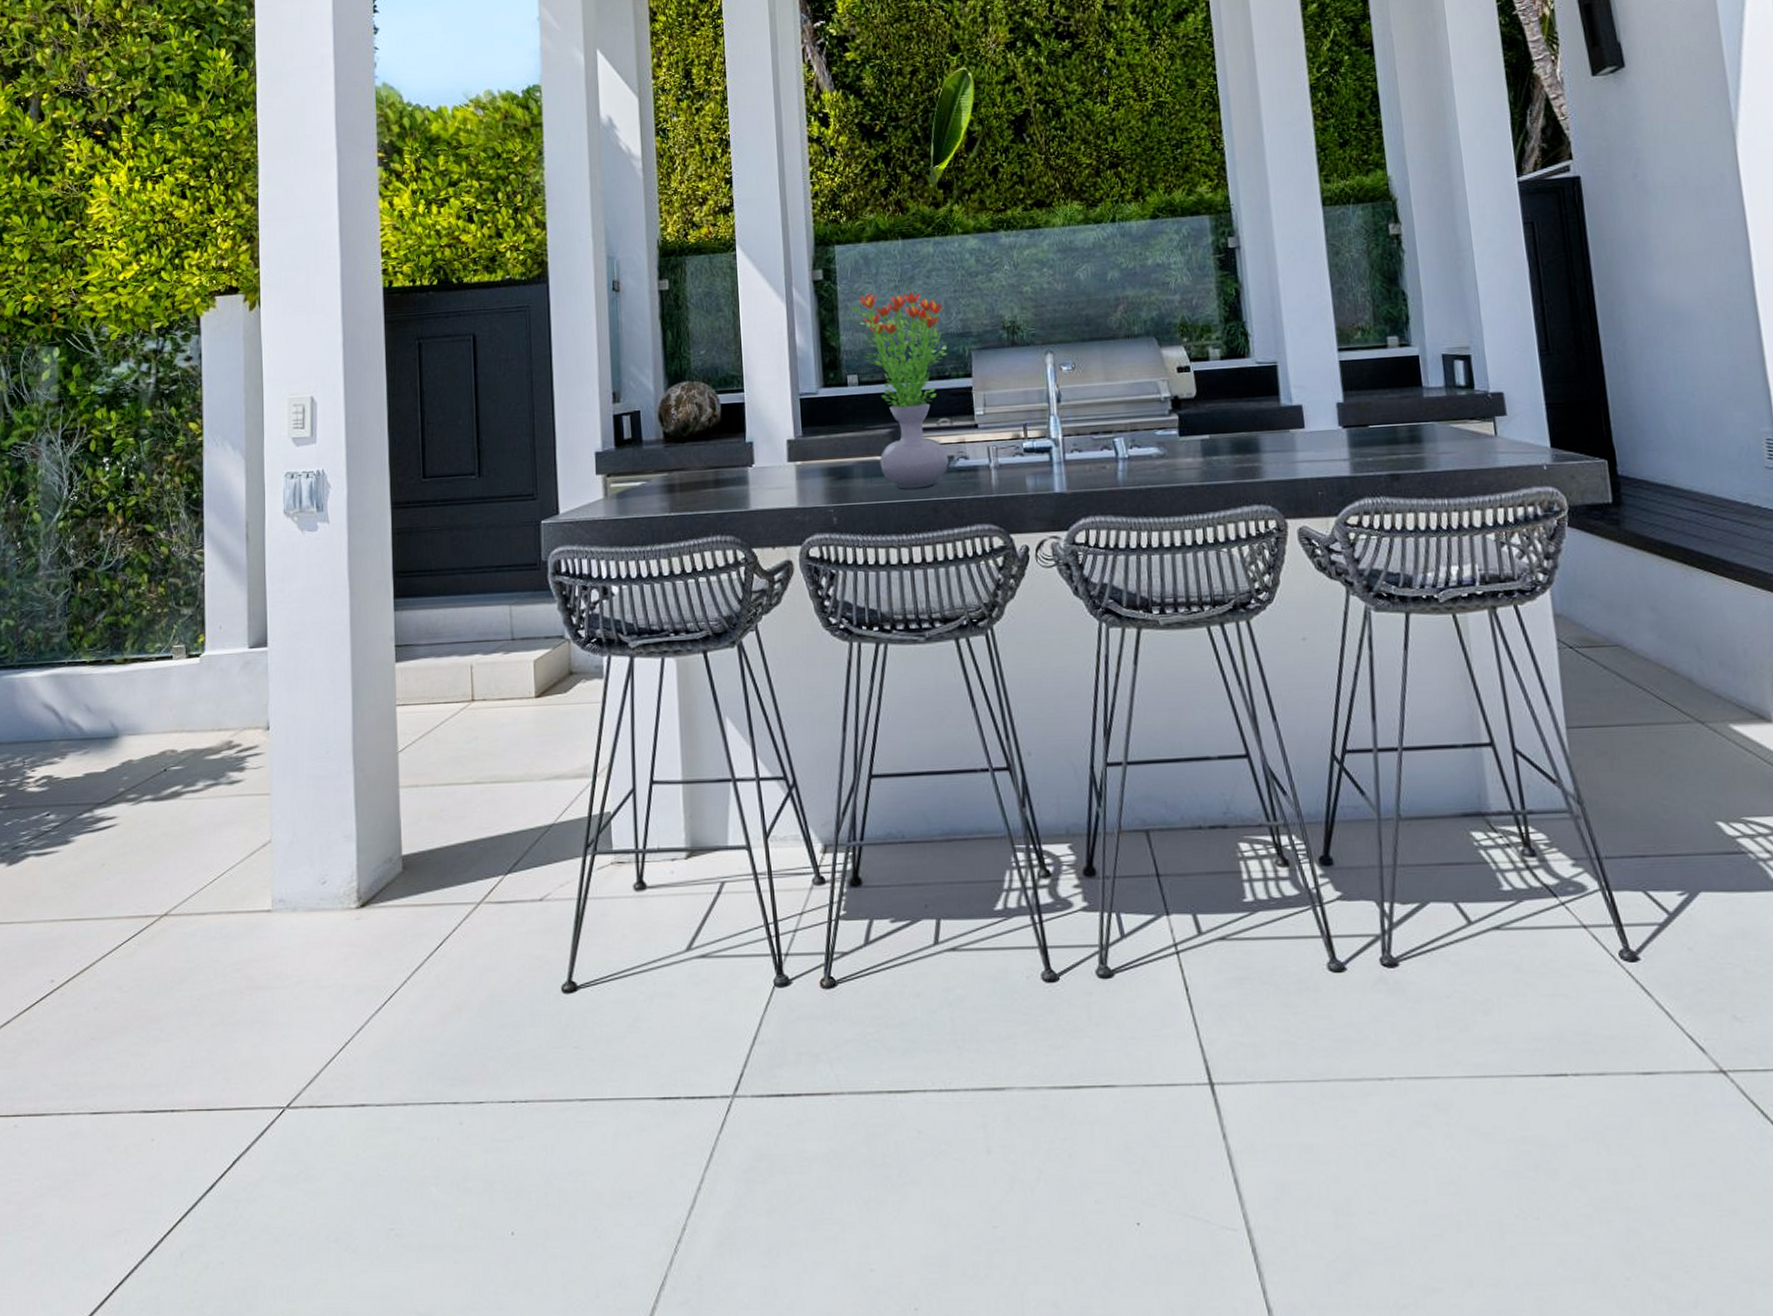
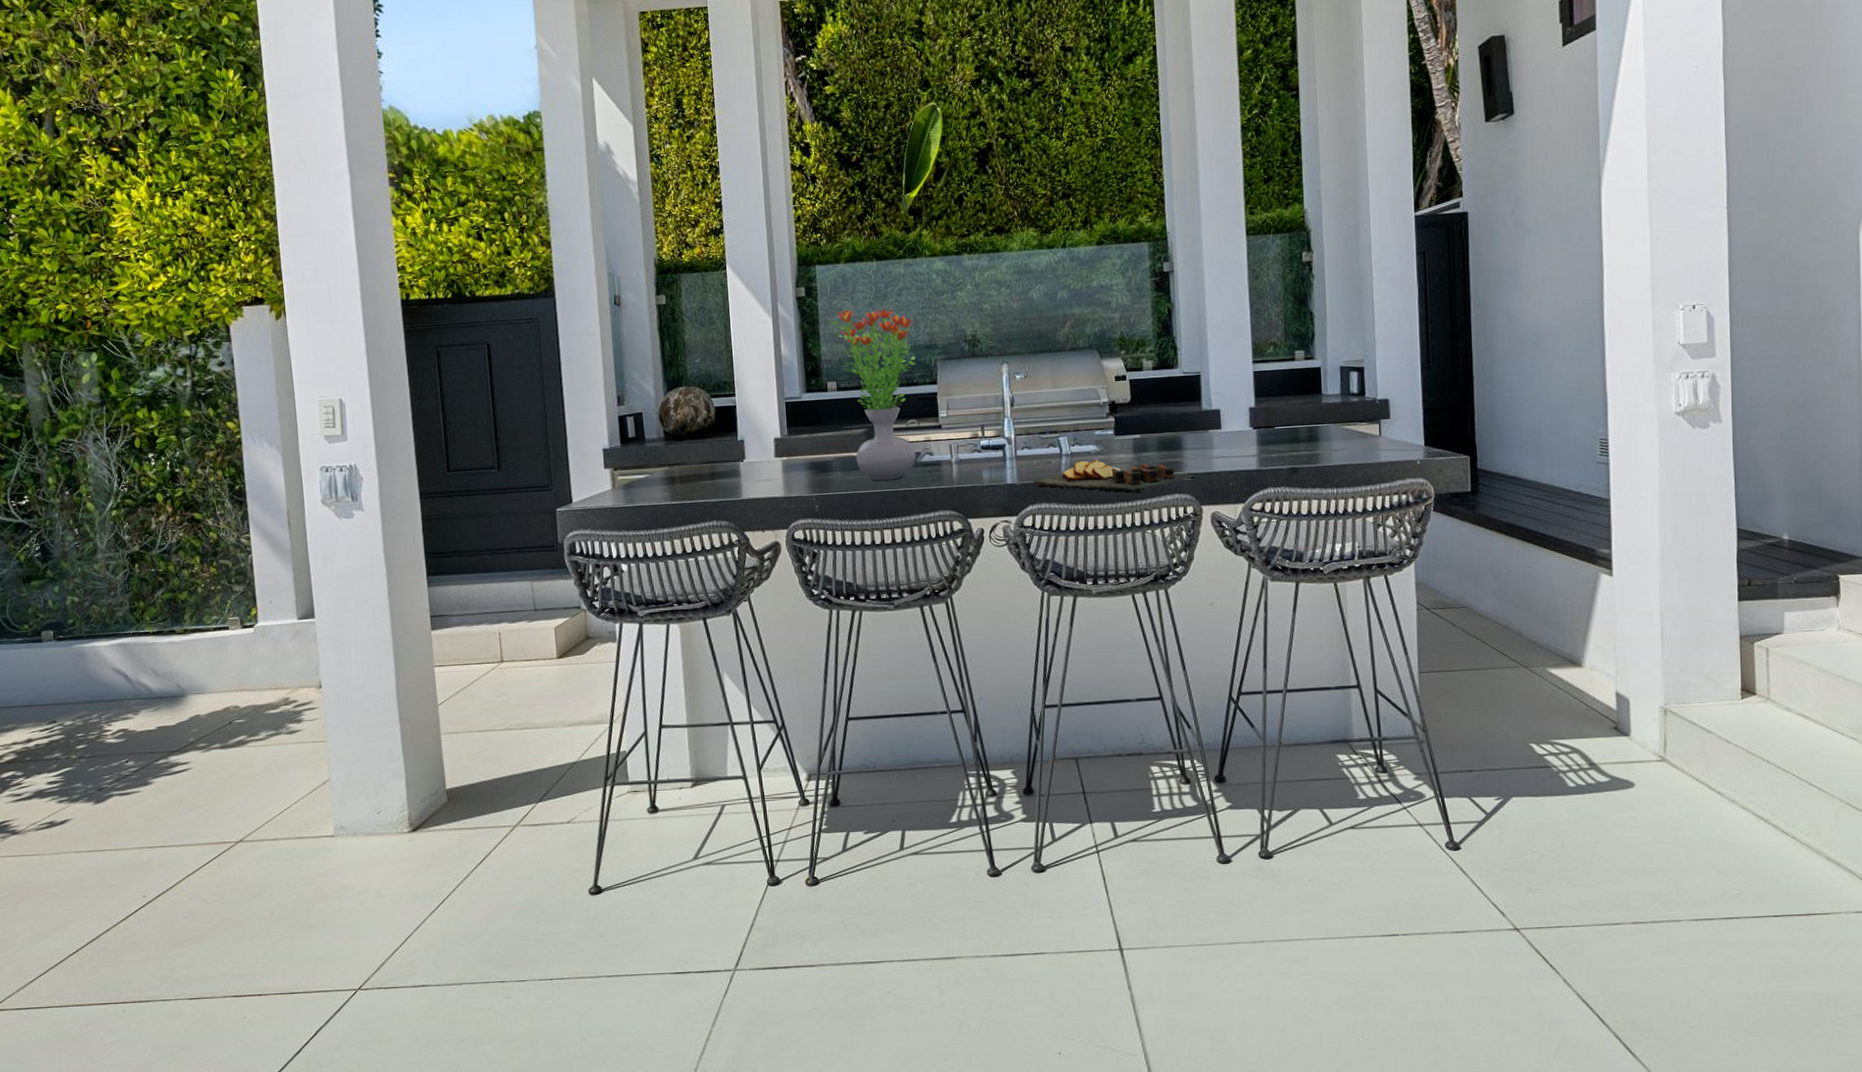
food platter: none [1084,464,1277,504] -> present [1032,459,1195,493]

